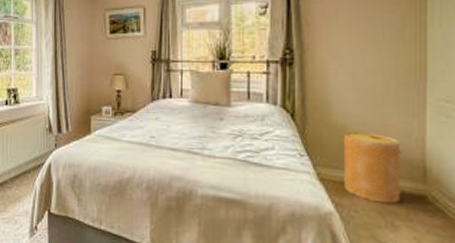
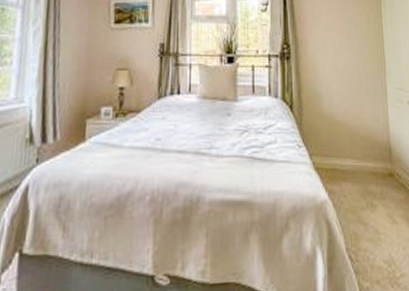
basket: present [343,132,401,204] -> none [331,120,376,185]

